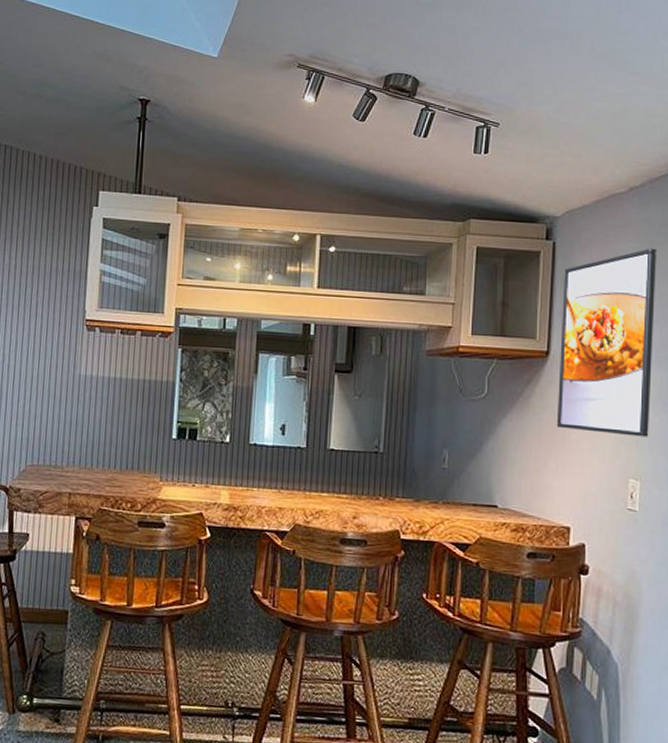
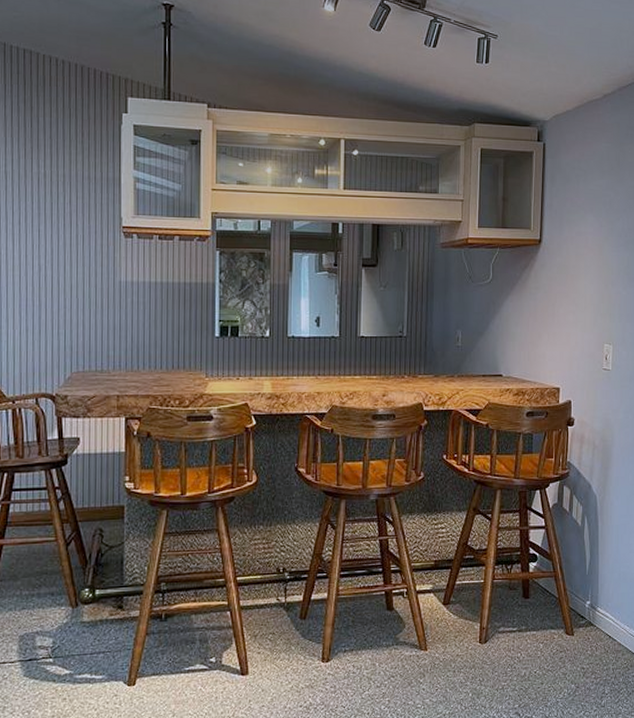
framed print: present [556,248,656,437] -> none [548,147,624,308]

